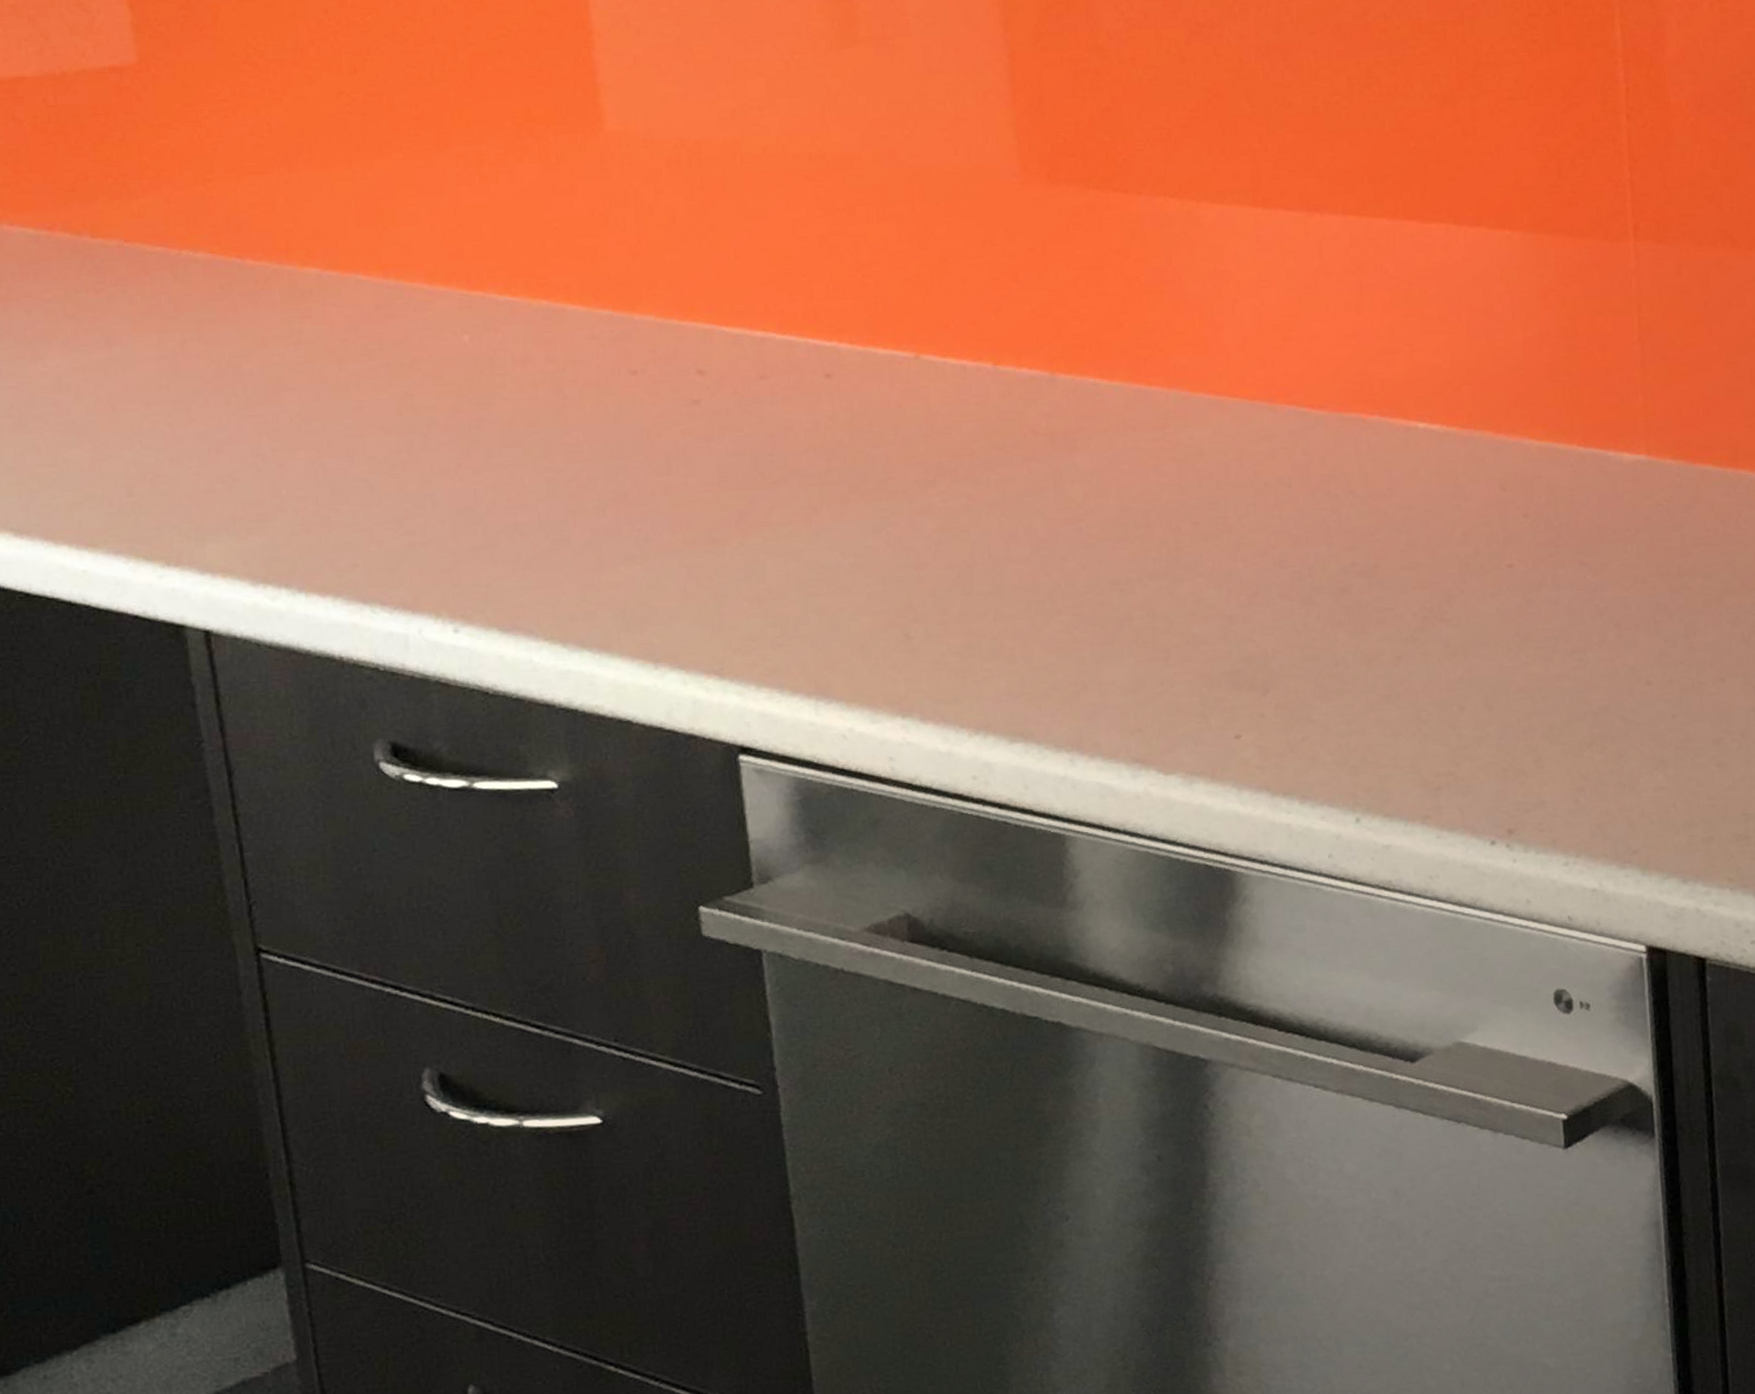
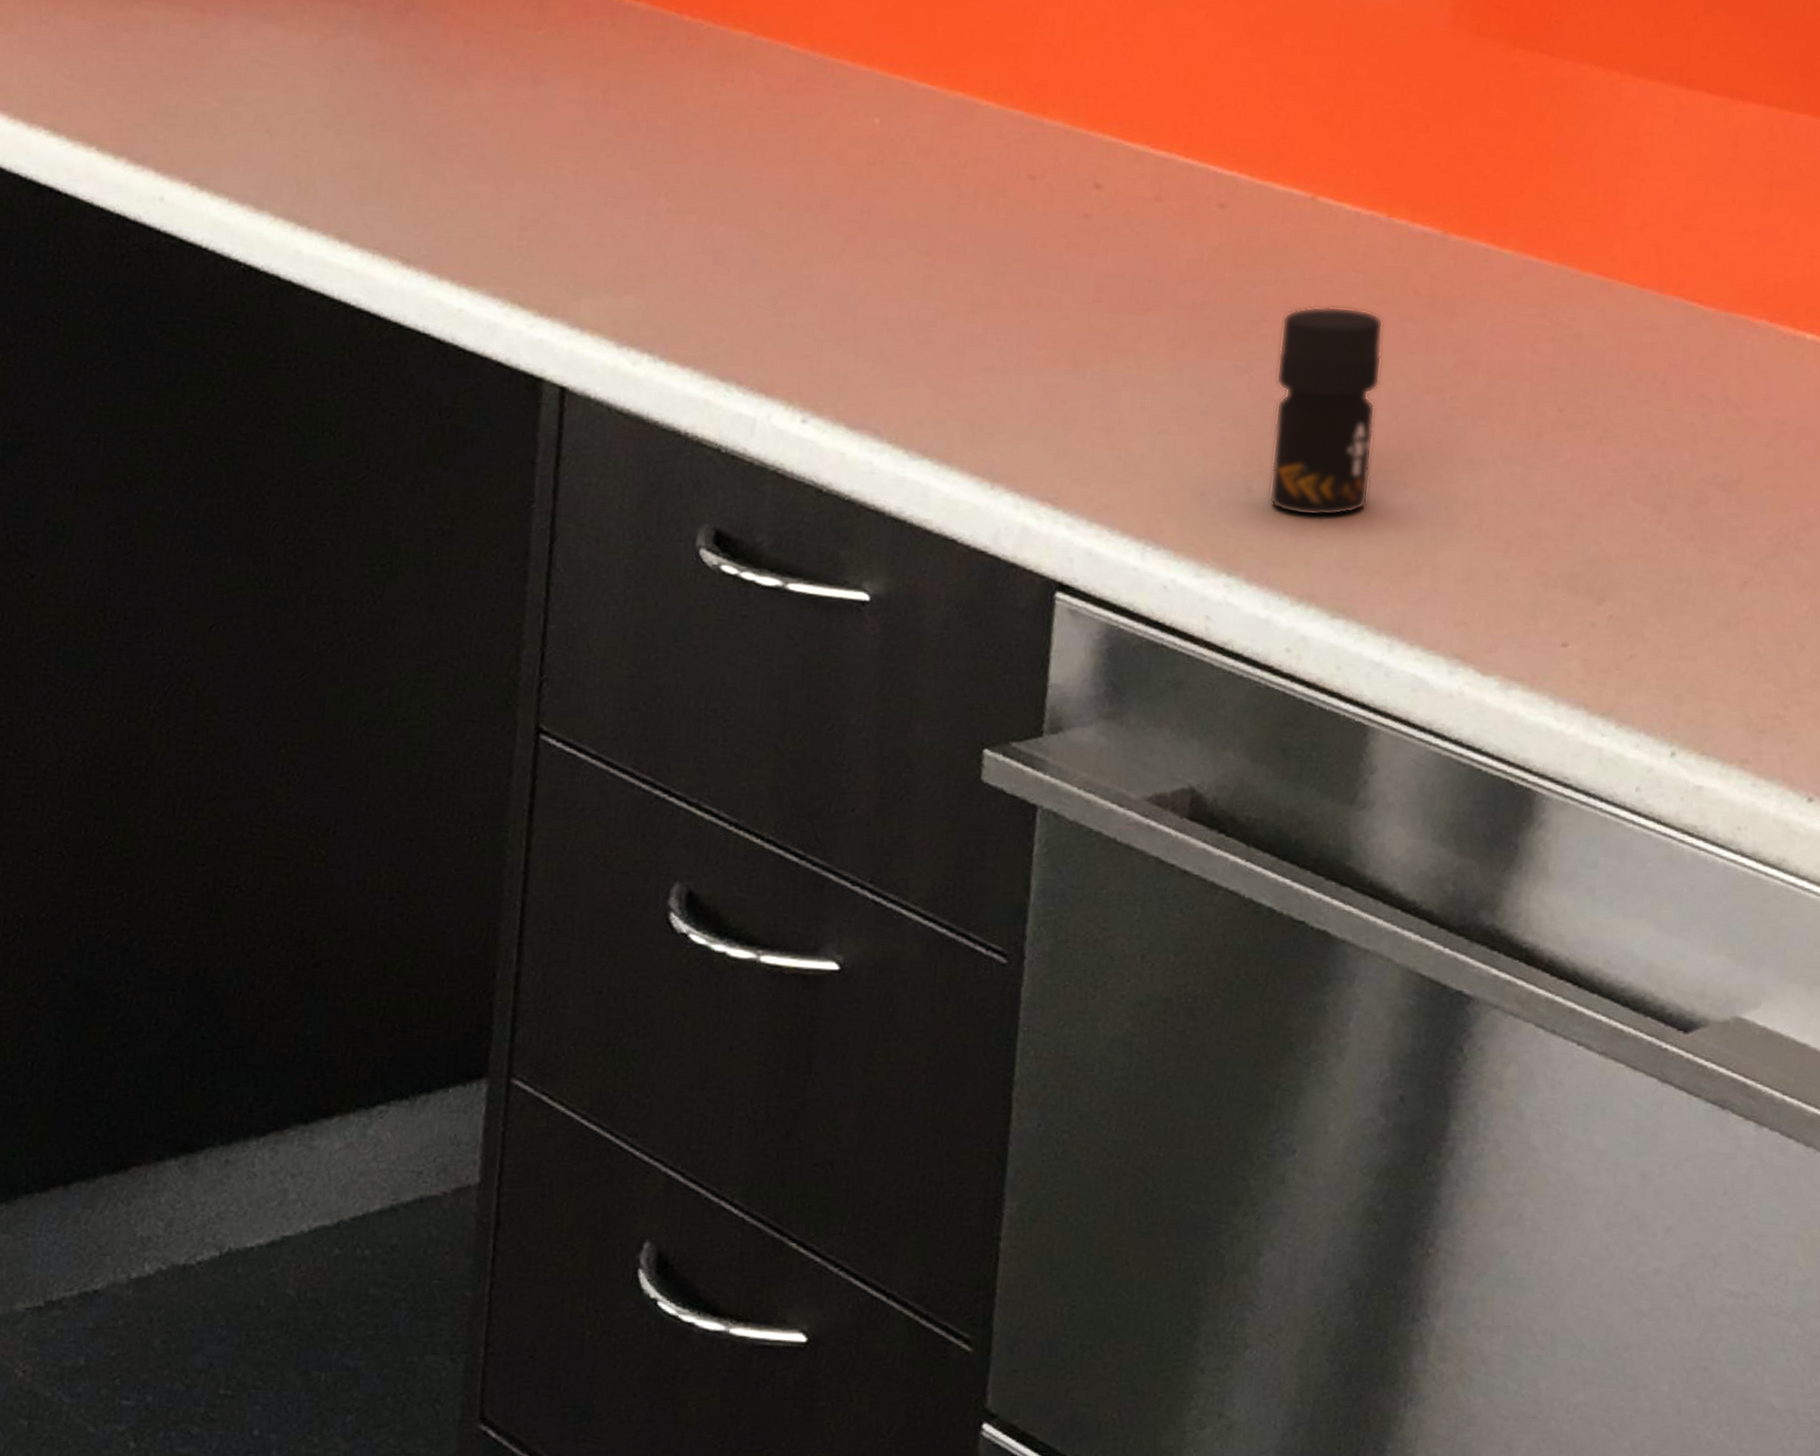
jar: none [909,455,1025,654] -> present [1268,306,1384,517]

